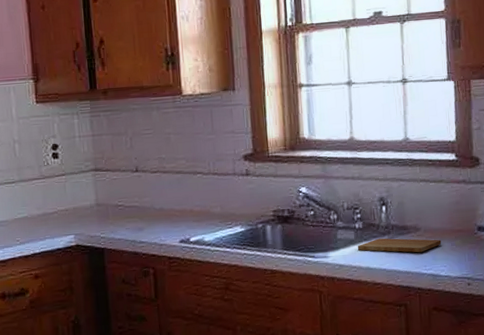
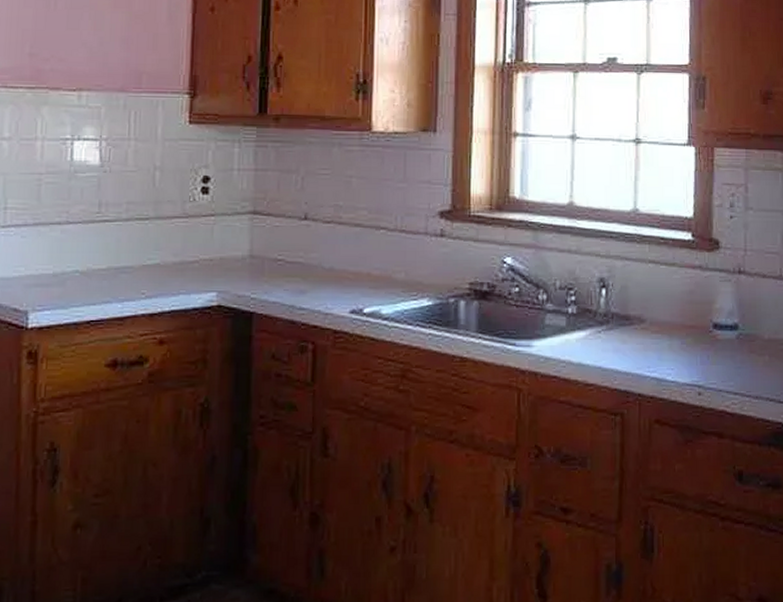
cutting board: present [358,238,442,253] -> none [569,328,670,350]

